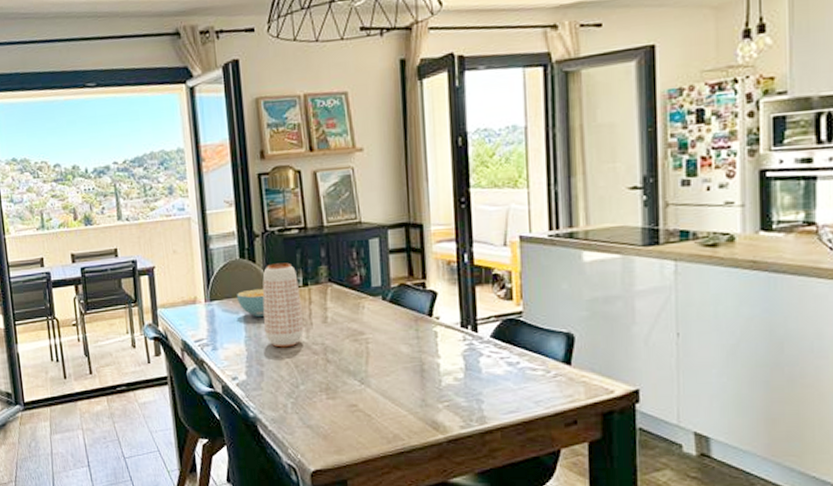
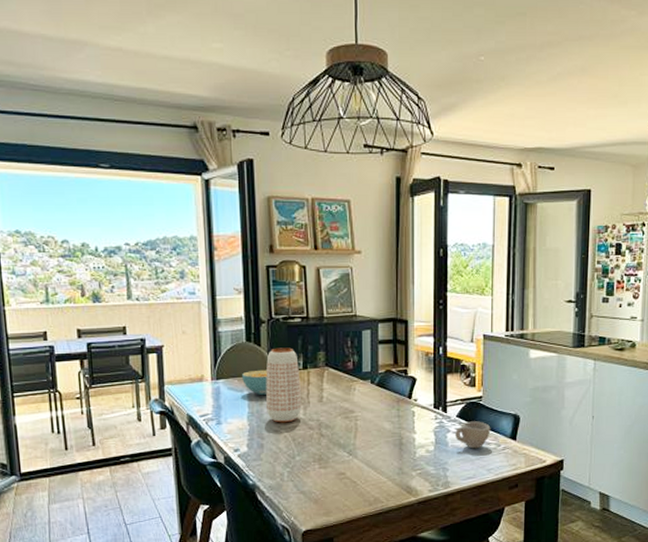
cup: none [490,342,537,376] -> present [455,421,491,449]

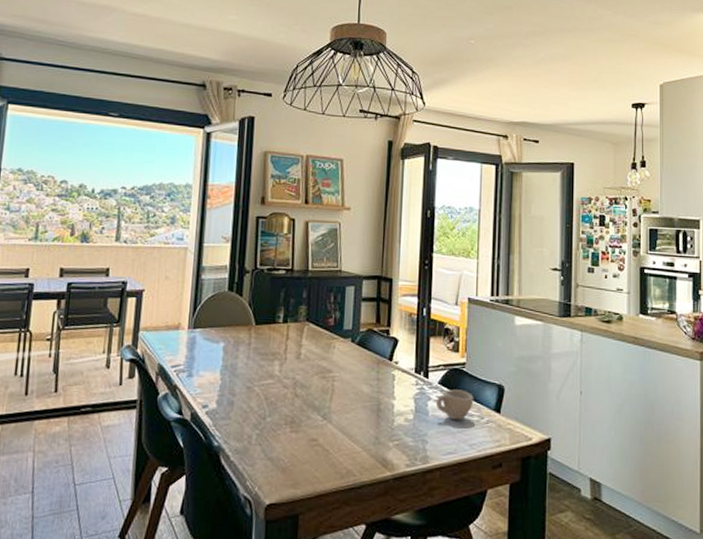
cereal bowl: present [241,369,268,395] -> none [219,321,247,348]
vase: present [266,347,301,423] -> none [241,299,280,380]

